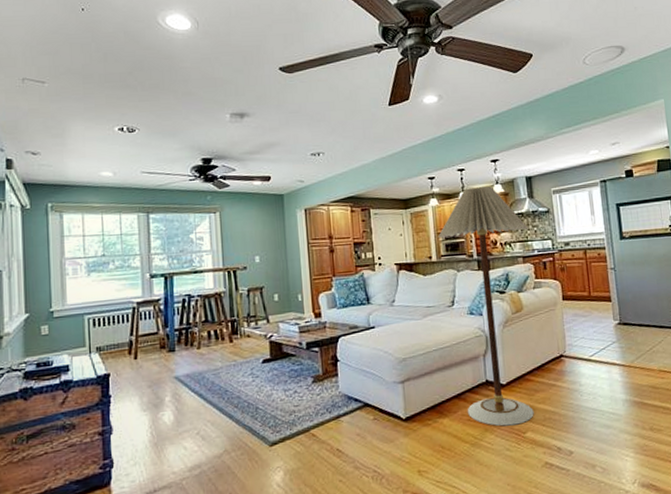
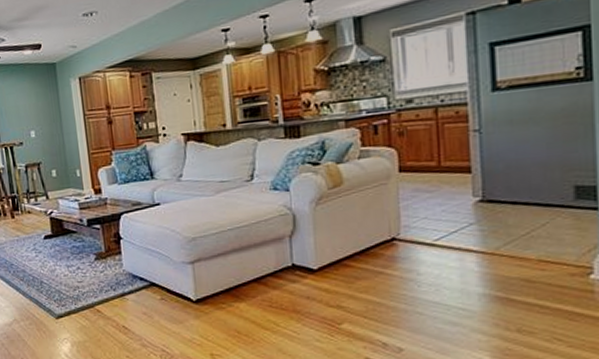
floor lamp: present [438,186,534,426] -> none [234,34,356,315]

